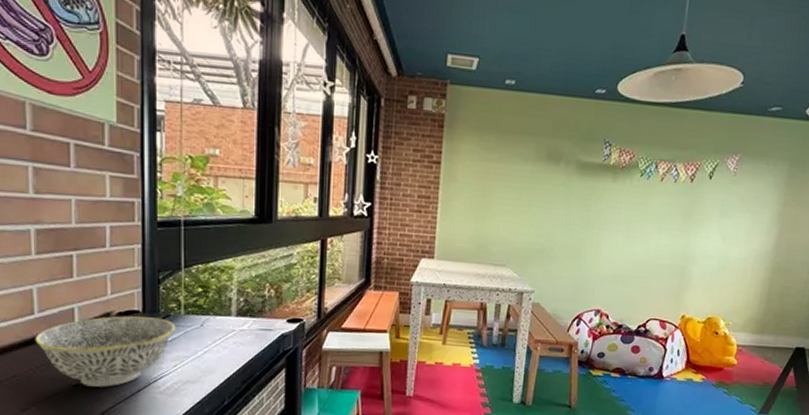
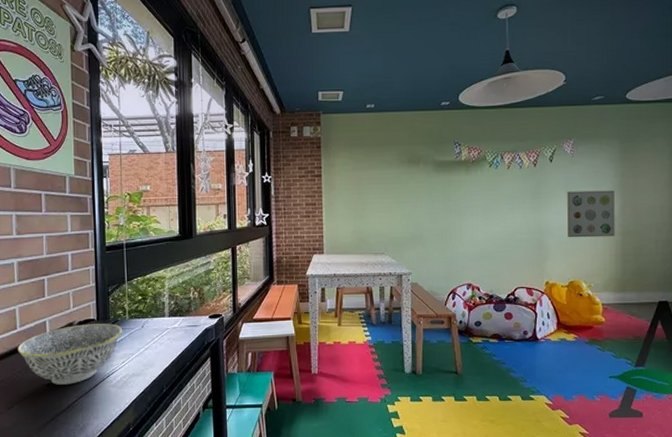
wall art: none [714,215,773,273] -> present [567,190,615,238]

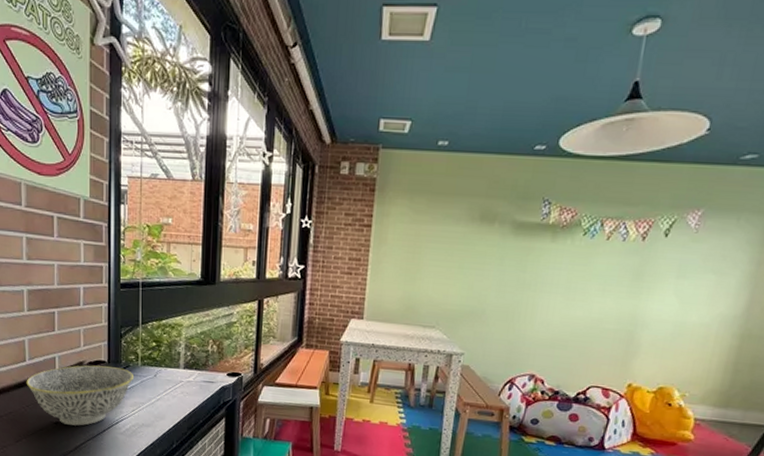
wall art: present [567,190,615,238] -> none [668,276,744,340]

